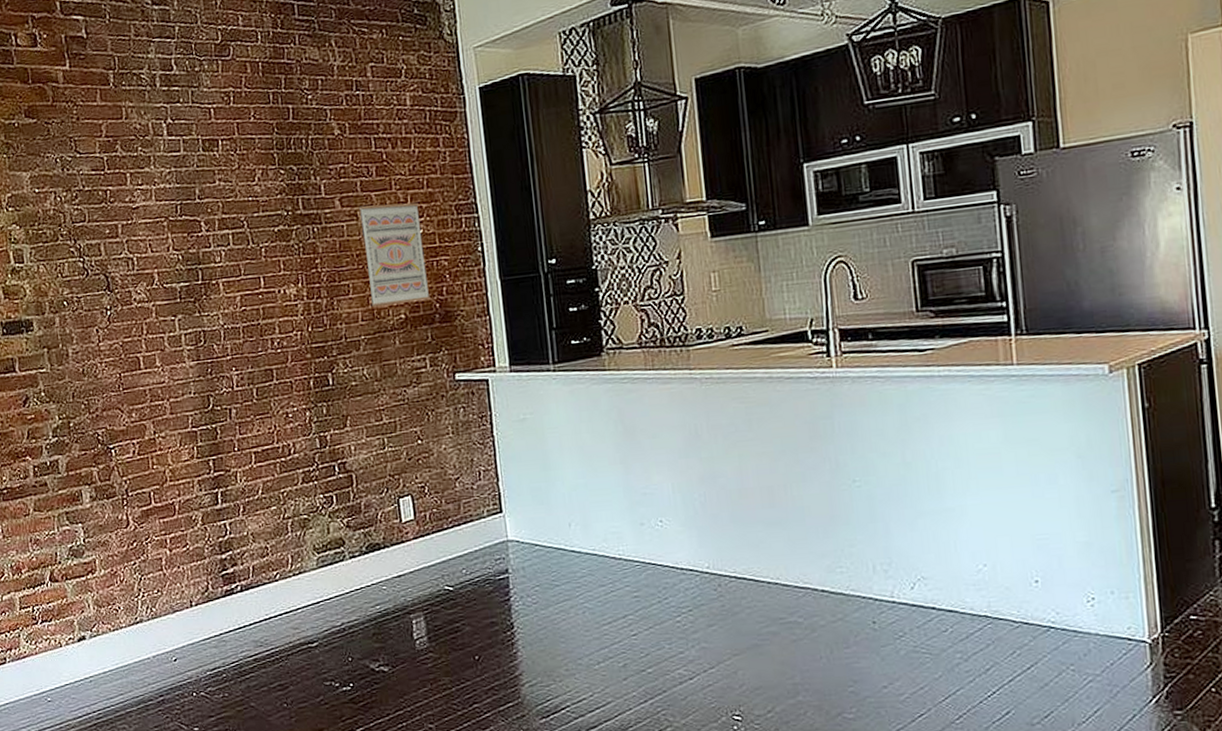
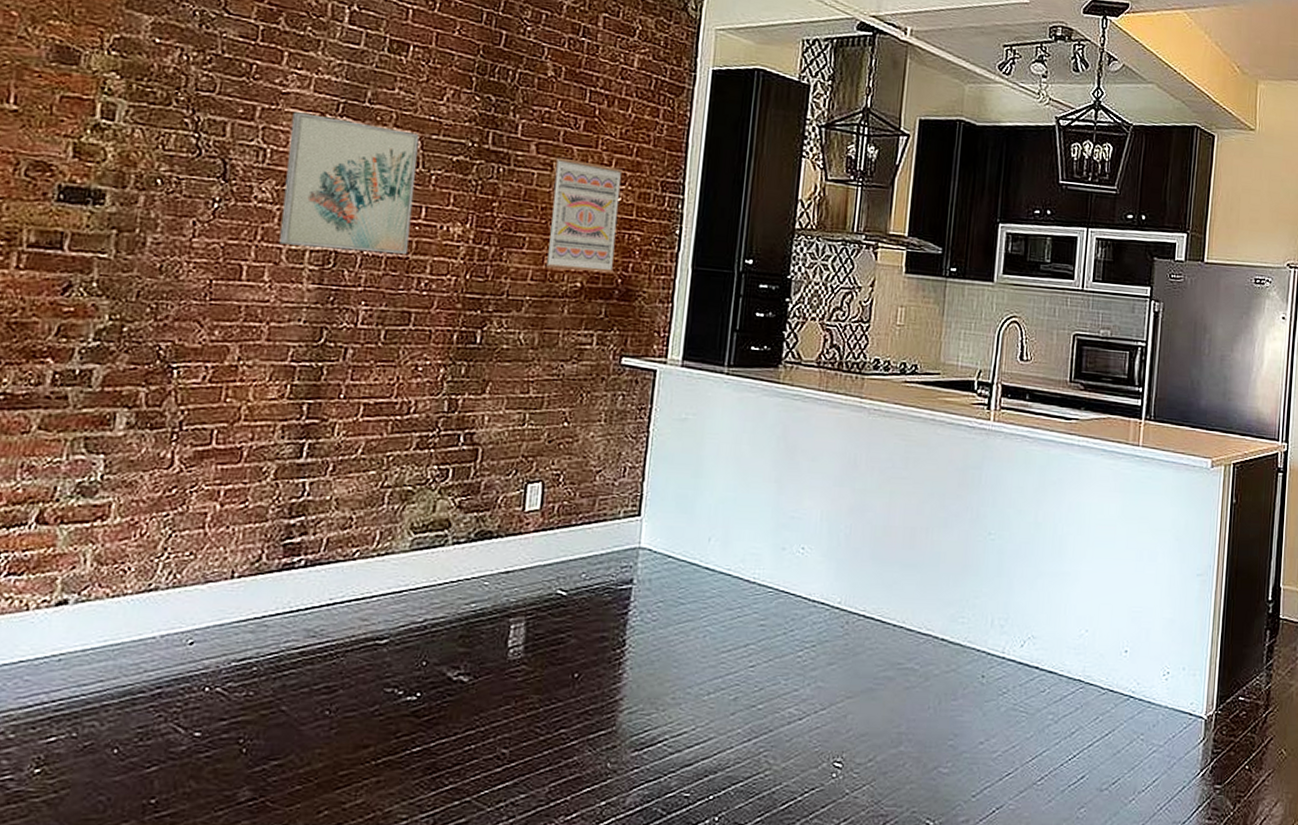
wall art: none [145,215,257,334] -> present [279,112,420,255]

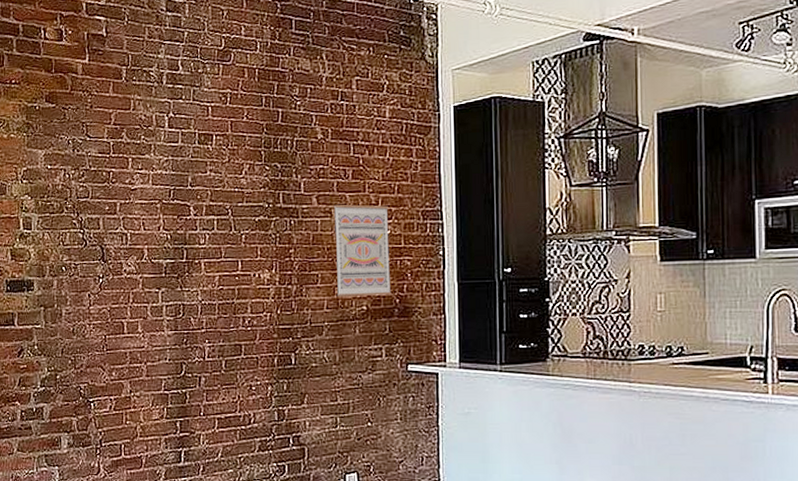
wall art: present [279,112,420,255] -> none [141,202,232,303]

